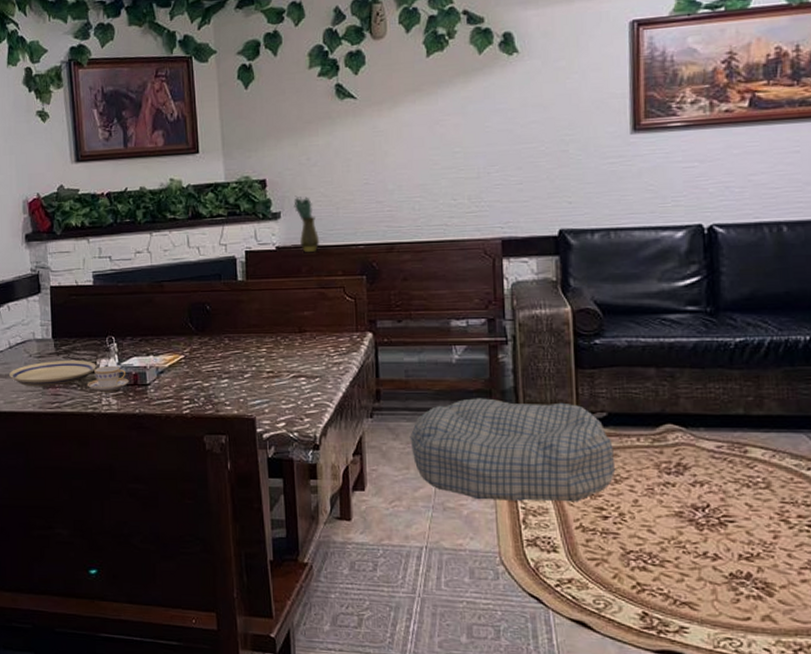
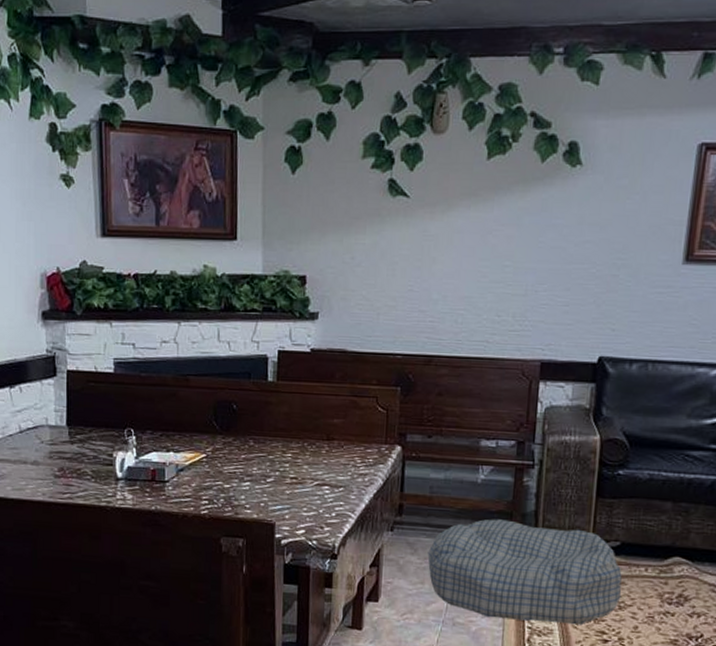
plate: present [9,361,97,387] -> none [19,449,113,476]
teacup: present [86,365,129,393] -> none [101,459,147,487]
vase: present [293,196,320,253] -> none [333,296,357,359]

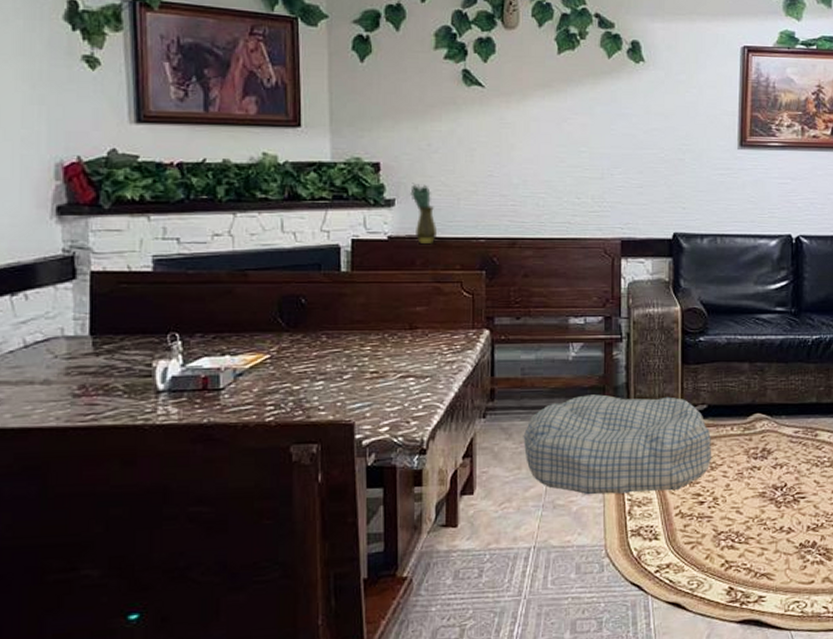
vase: none [333,296,357,359] -> present [410,183,438,245]

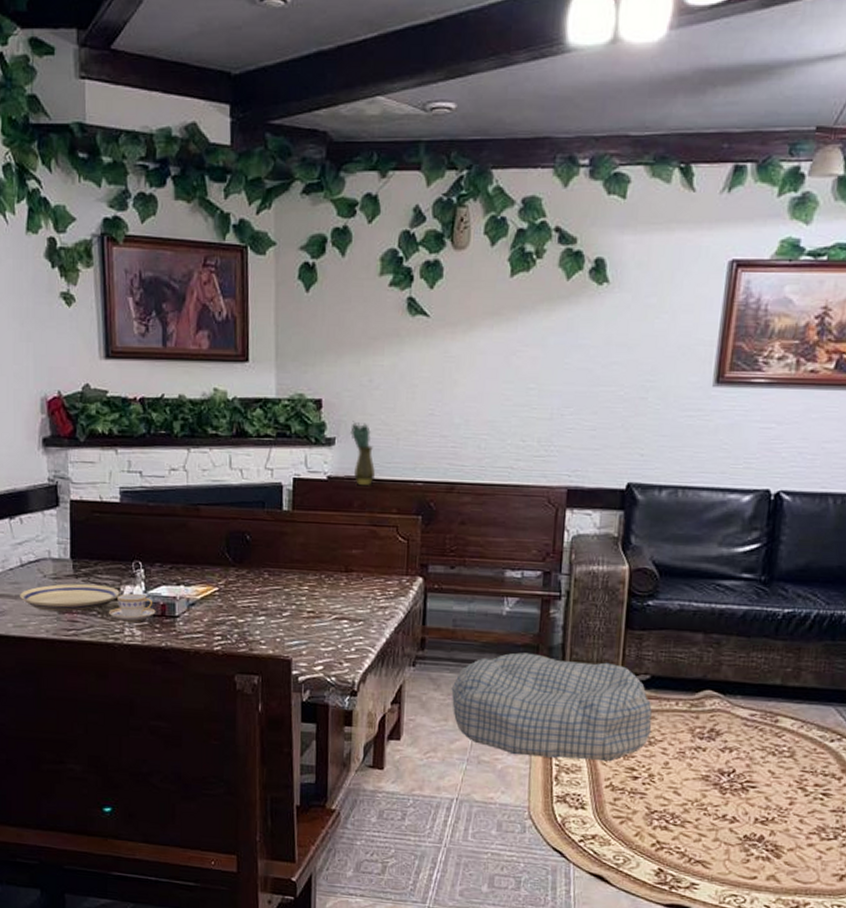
plate: none [22,362,152,396] -> present [20,583,120,612]
teacup: none [137,367,196,401] -> present [108,593,156,623]

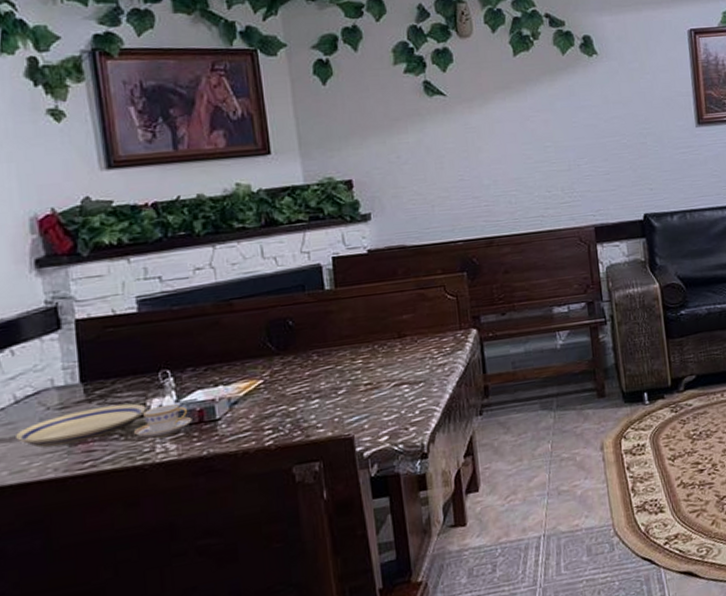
vase: present [350,421,376,487] -> none [384,195,416,253]
dog bed: present [451,652,652,762] -> none [521,371,707,478]

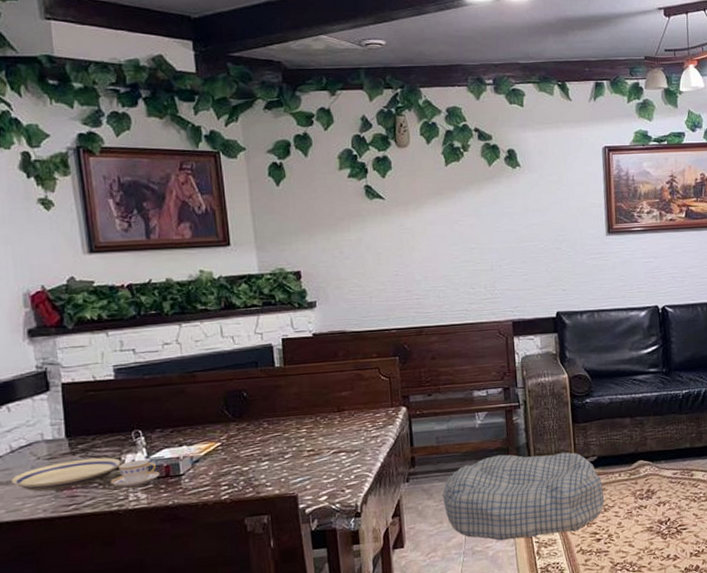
dog bed: none [521,371,707,478] -> present [442,452,605,541]

